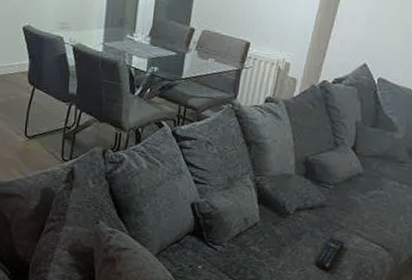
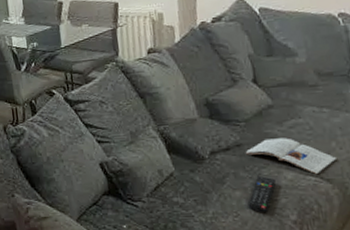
magazine: none [326,204,400,243] -> present [245,138,336,175]

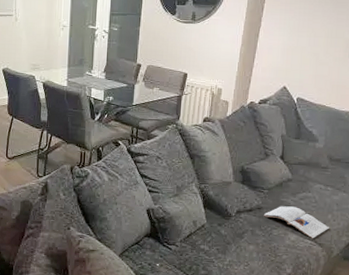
remote control: present [247,176,277,212] -> none [257,235,282,264]

